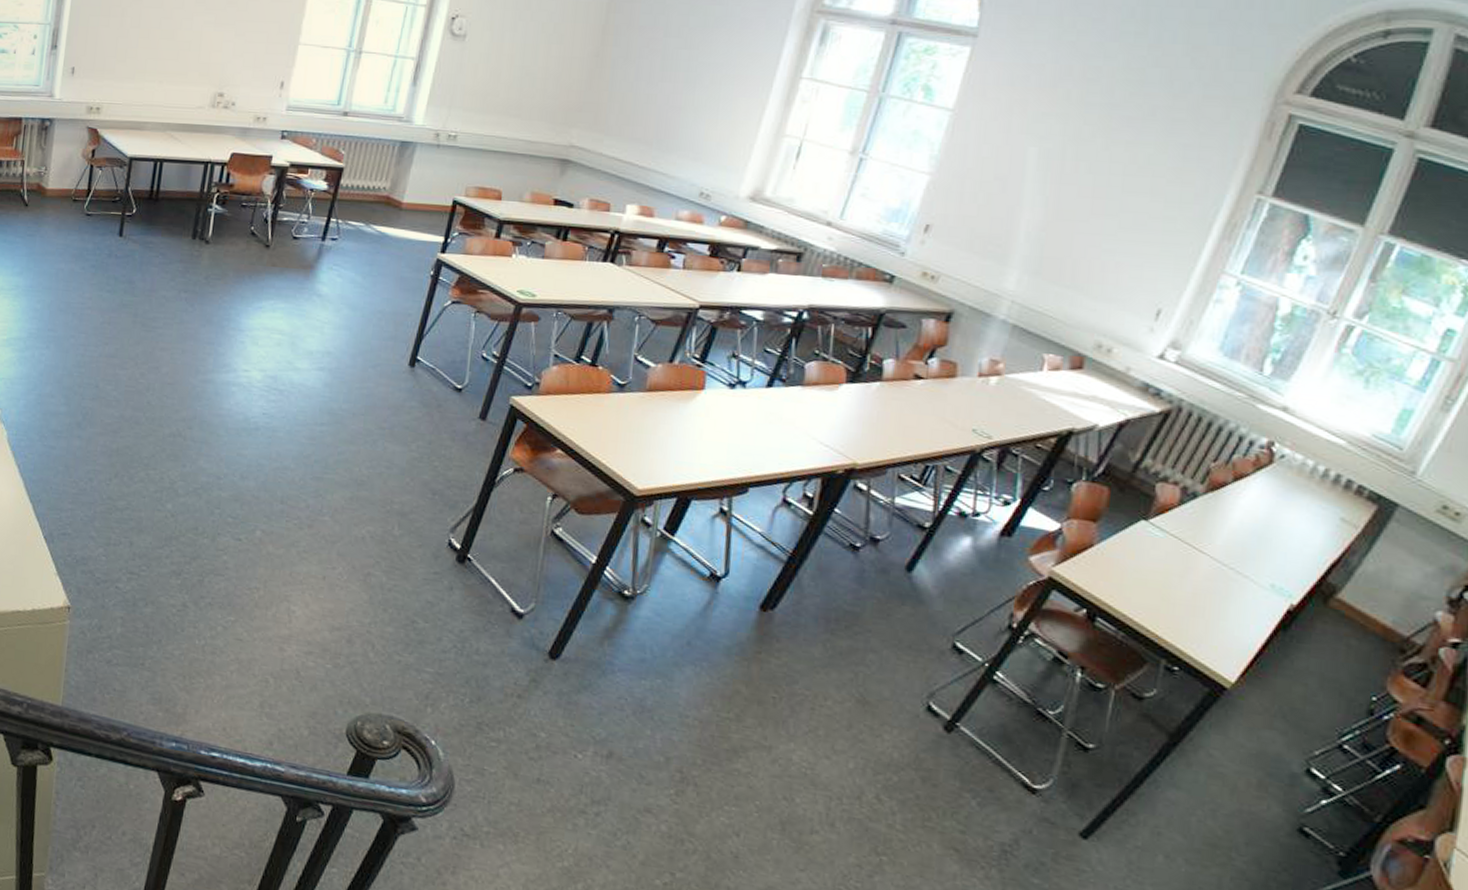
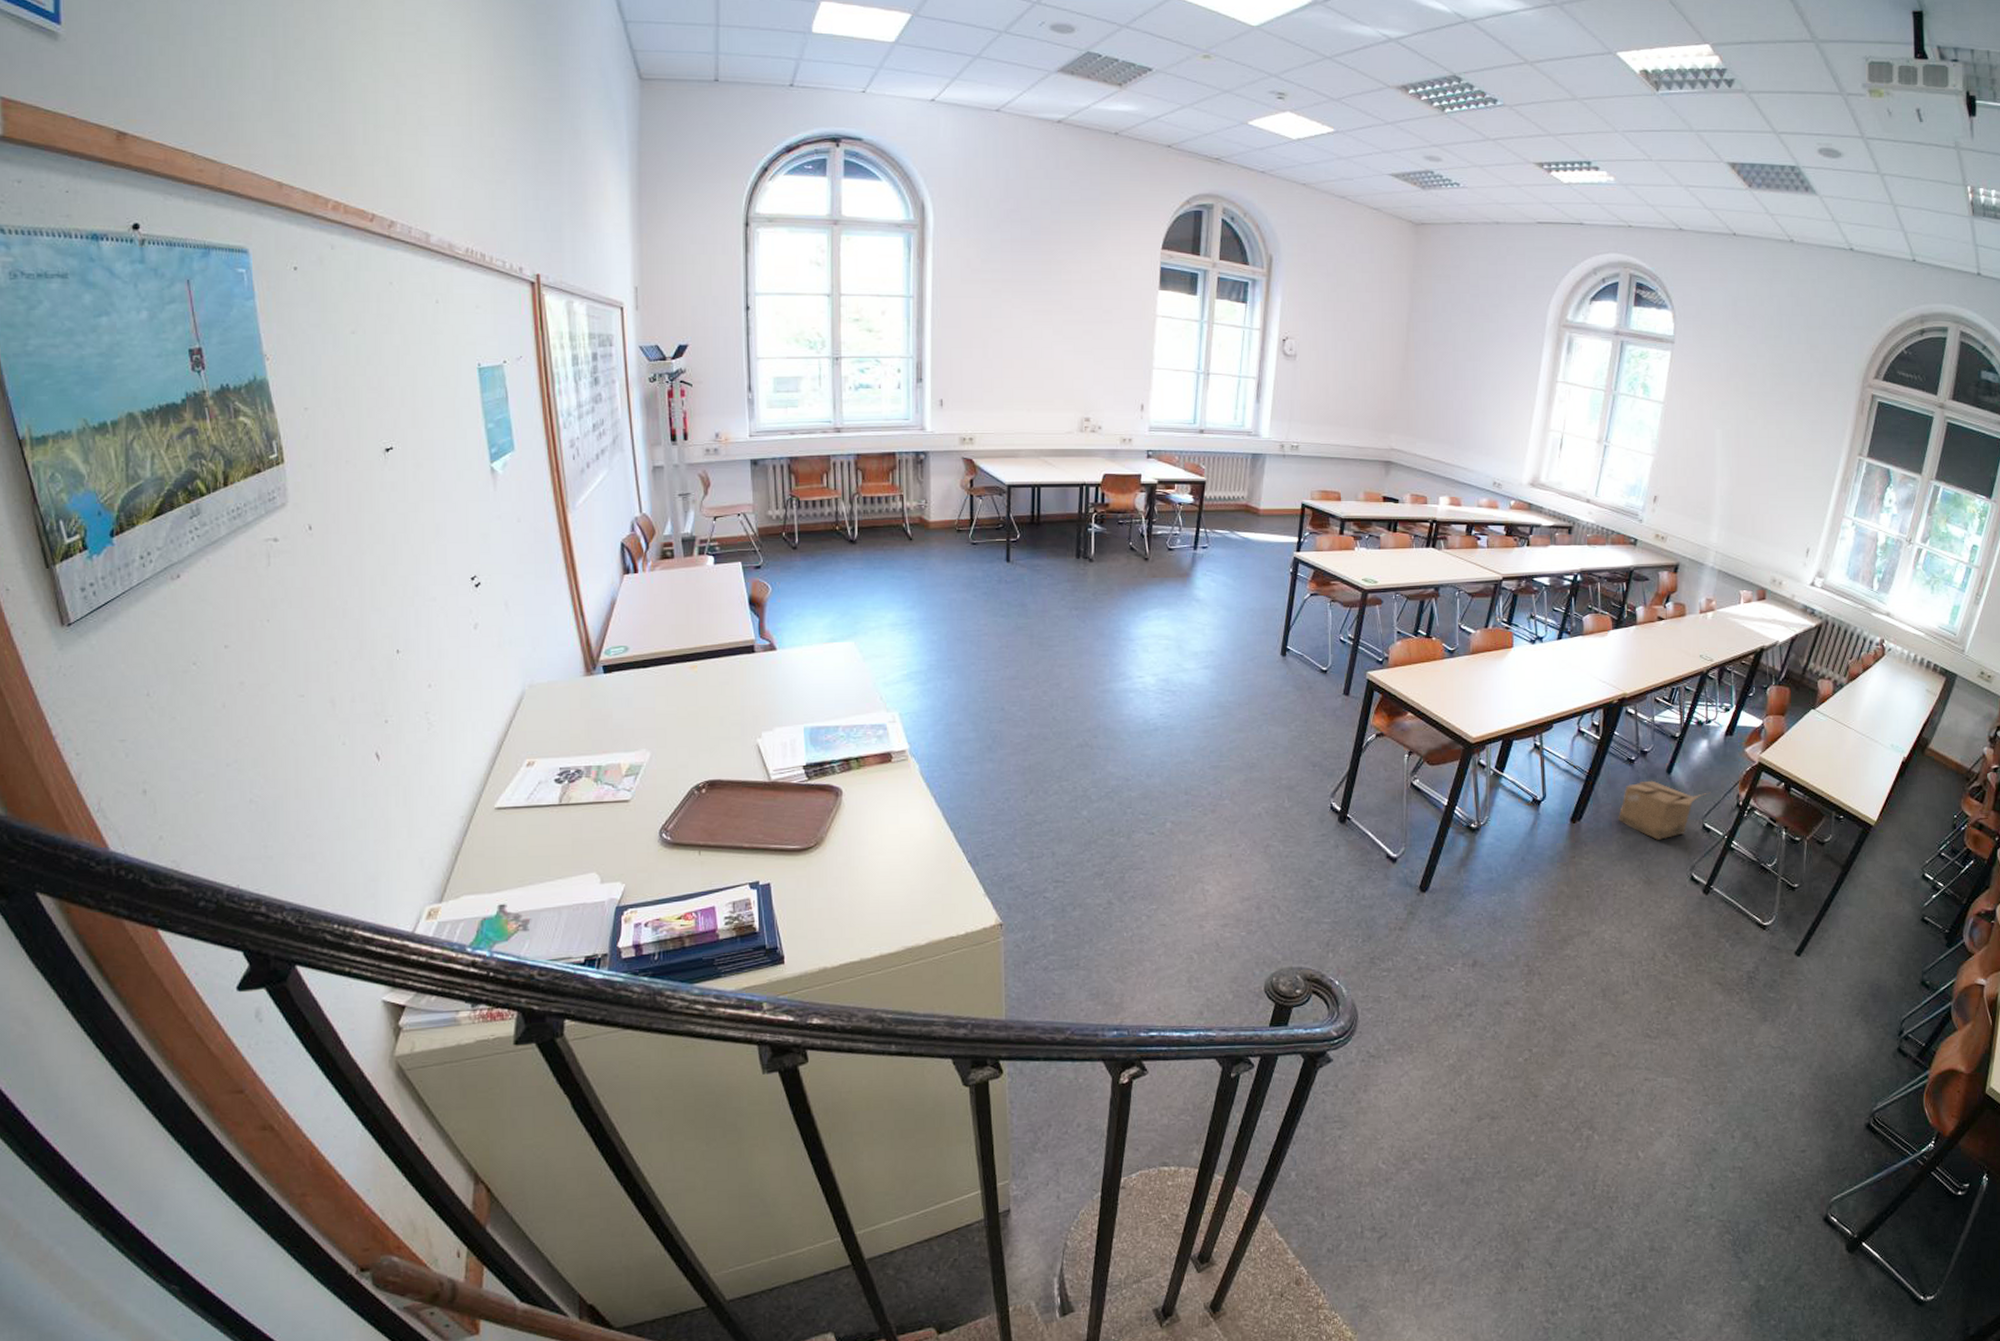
cardboard box: none [828,575,970,653] -> present [1618,780,1711,840]

